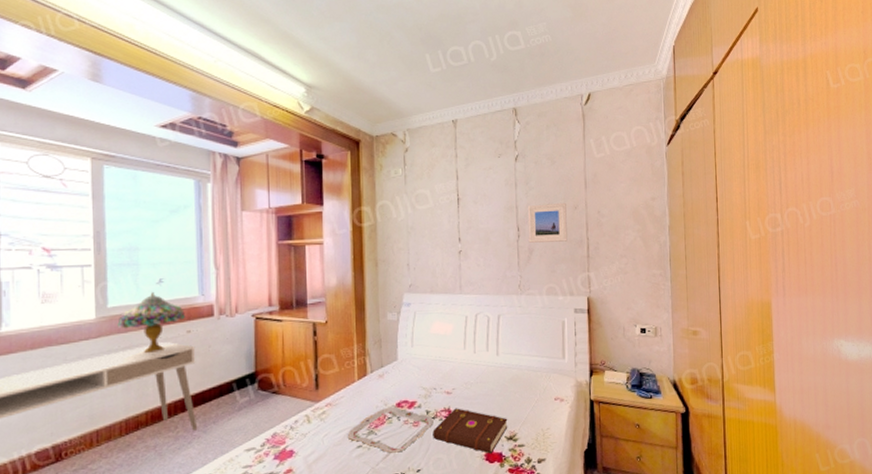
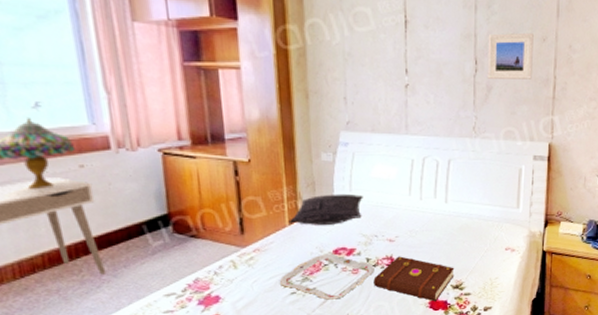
pillow: none [357,349,423,380] -> present [288,193,363,225]

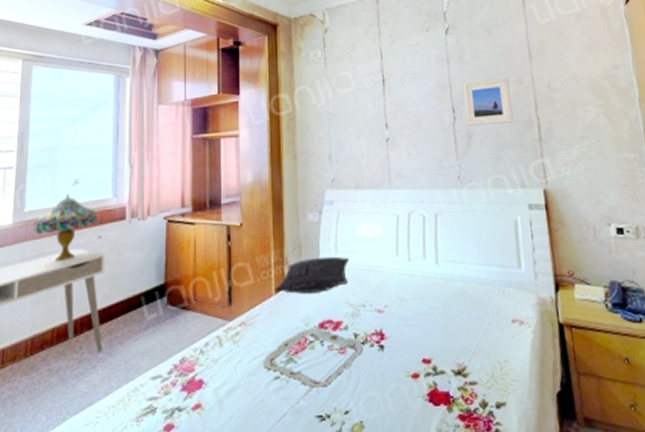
book: present [373,256,455,302] -> none [362,331,455,394]

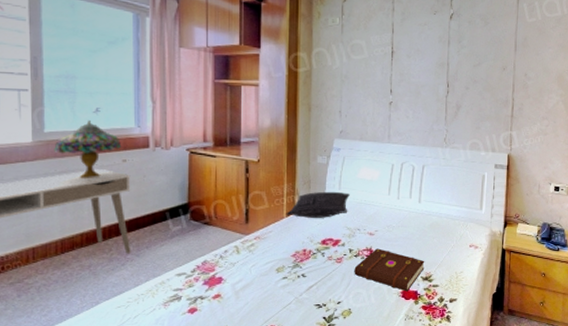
serving tray: present [263,327,363,388] -> none [273,243,356,285]
book: none [362,331,455,394] -> present [354,248,425,292]
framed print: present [462,77,513,126] -> none [457,62,496,101]

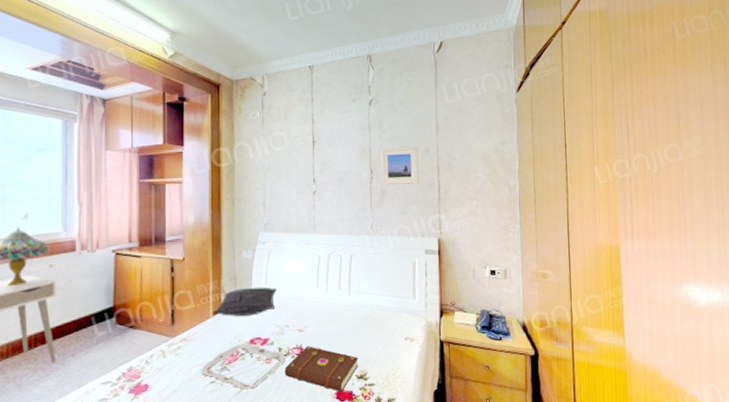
serving tray: none [273,243,356,285] -> present [201,343,286,389]
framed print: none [457,62,496,101] -> present [380,146,419,185]

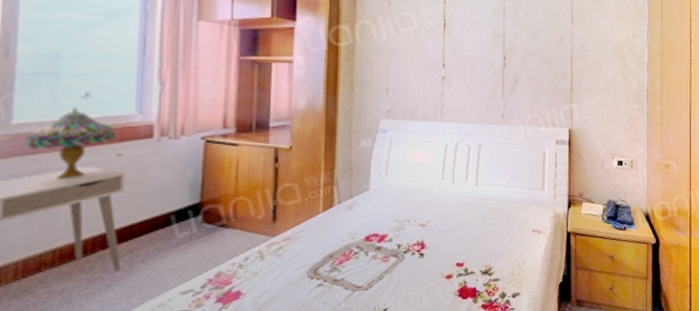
pillow: present [212,287,277,316] -> none [322,178,398,211]
book: present [284,346,359,393] -> none [403,241,484,290]
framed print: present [380,146,419,185] -> none [514,34,553,73]

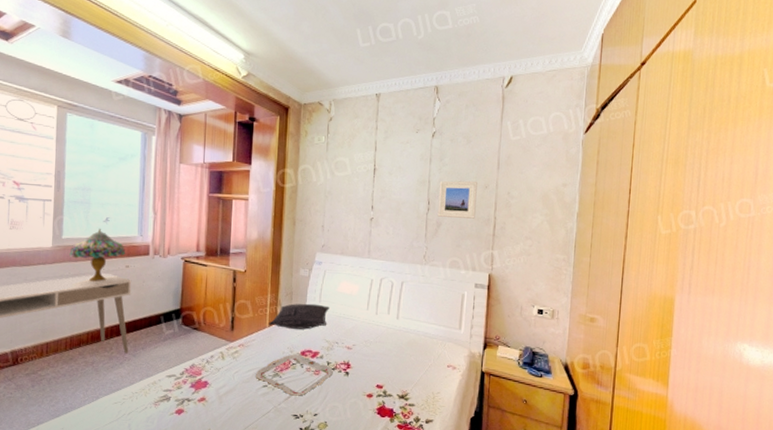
pillow: none [322,178,398,211] -> present [268,303,330,330]
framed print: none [514,34,553,73] -> present [437,180,477,219]

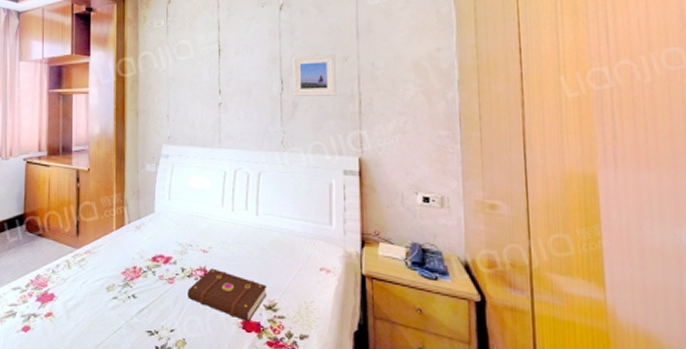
serving tray: present [255,354,333,396] -> none [104,260,189,309]
pillow: present [268,303,330,330] -> none [115,202,180,232]
book: none [331,363,402,409] -> present [187,268,267,322]

